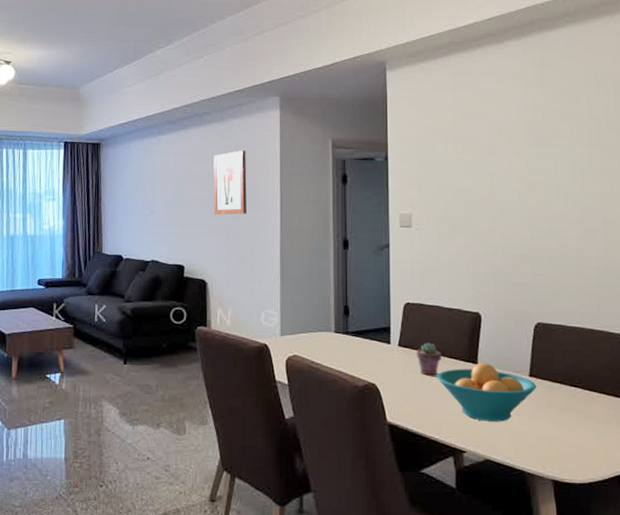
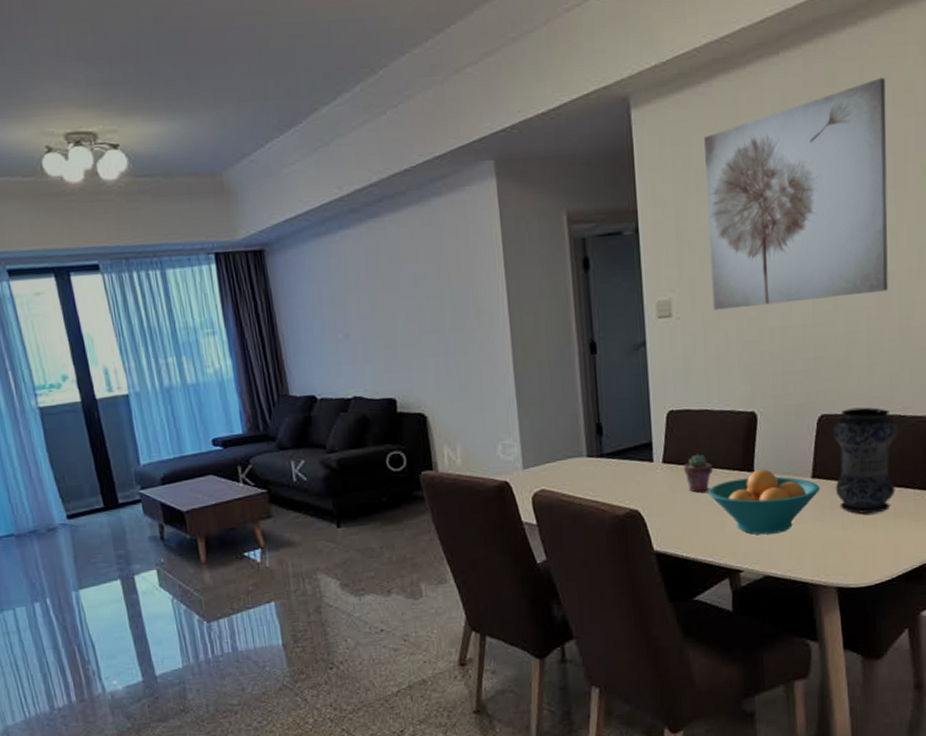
wall art: present [213,150,247,215] -> none [416,239,467,329]
wall art: none [443,65,595,227] -> present [704,77,888,311]
vase: none [548,320,606,416] -> present [833,407,898,514]

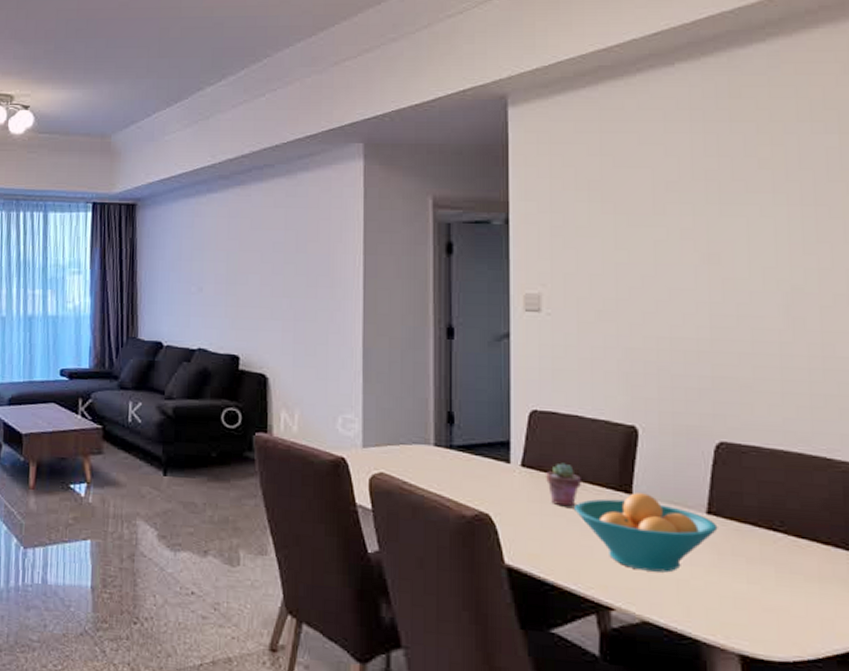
wall art: present [704,77,888,311] -> none [587,93,807,314]
vase: present [833,407,898,514] -> none [735,439,822,572]

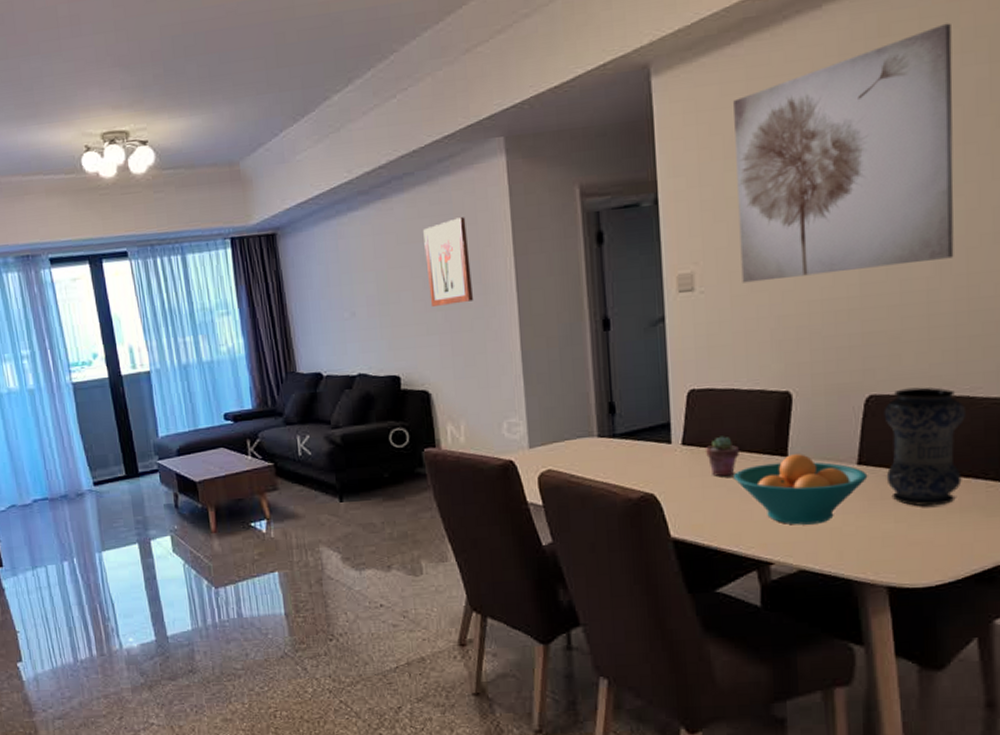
wall art: none [277,212,320,293] -> present [423,217,473,306]
wall art: none [587,93,807,314] -> present [733,23,954,283]
vase: none [735,439,822,572] -> present [884,387,965,507]

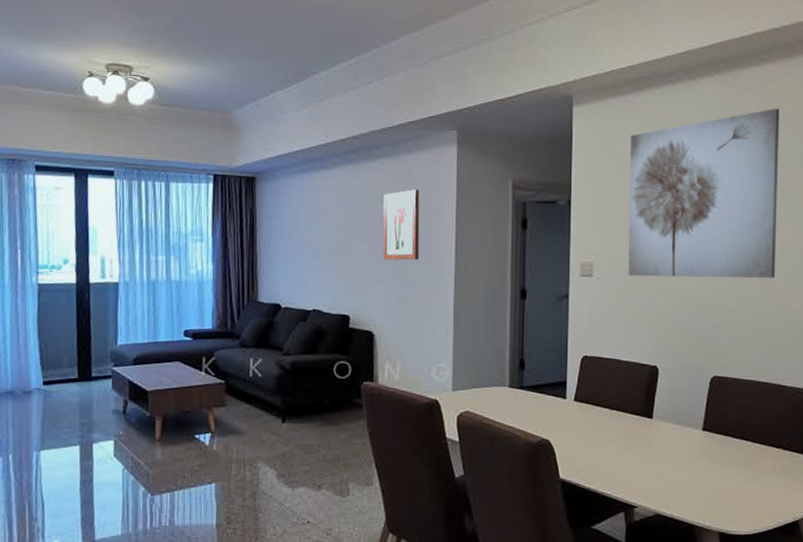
potted succulent: present [706,436,739,477] -> none [592,397,617,431]
fruit bowl: present [734,454,868,525] -> none [612,417,710,476]
vase: present [884,387,965,507] -> none [722,373,778,469]

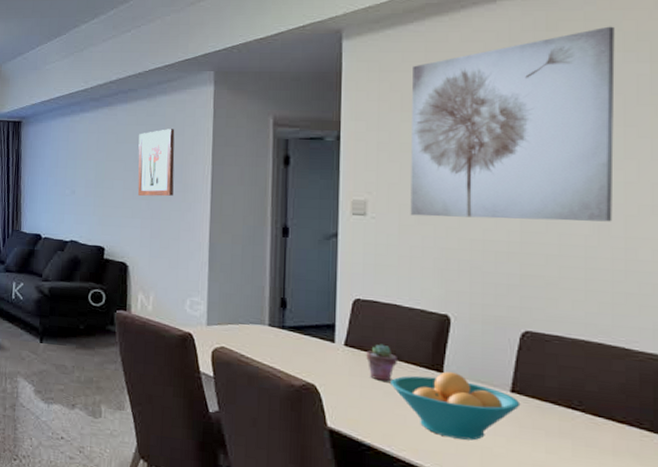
potted succulent: none [592,397,617,431] -> present [366,344,397,382]
fruit bowl: none [612,417,710,476] -> present [391,372,521,441]

